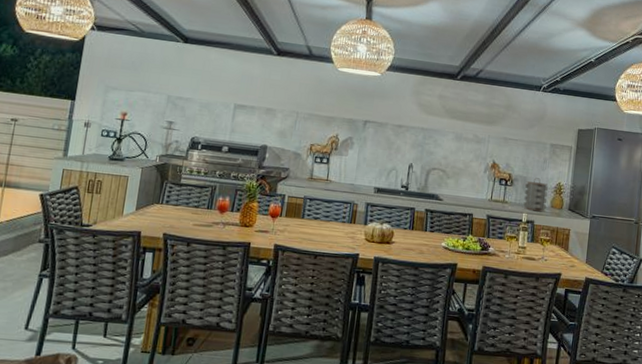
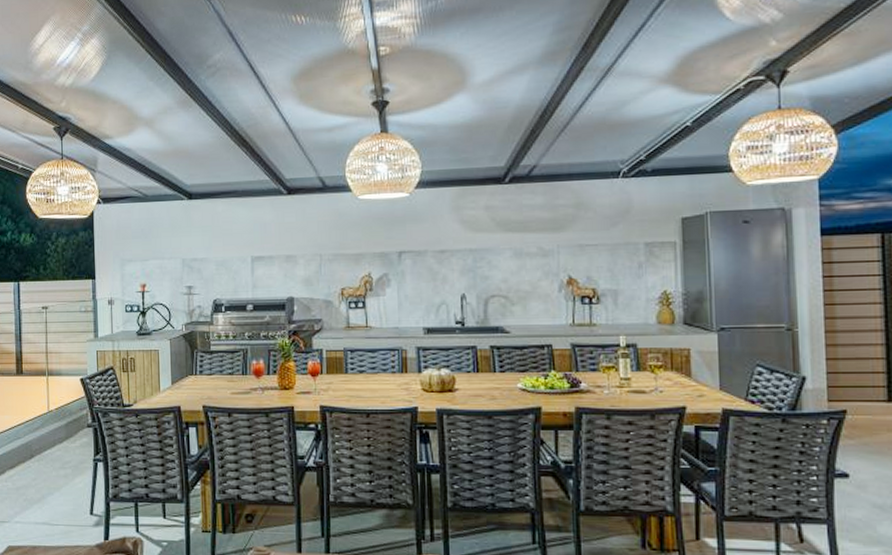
spice rack: present [523,178,549,213] -> none [617,289,652,332]

